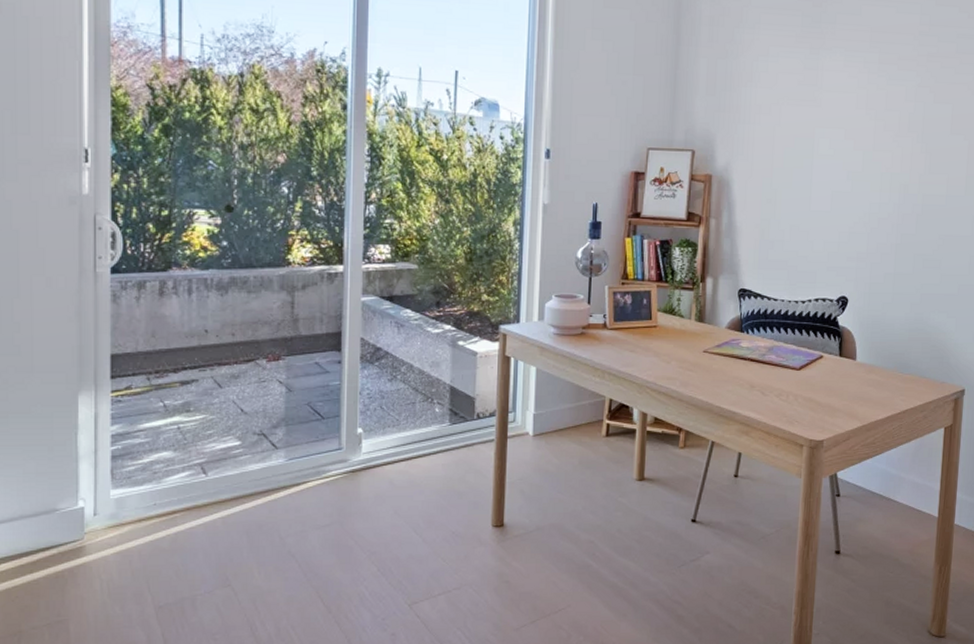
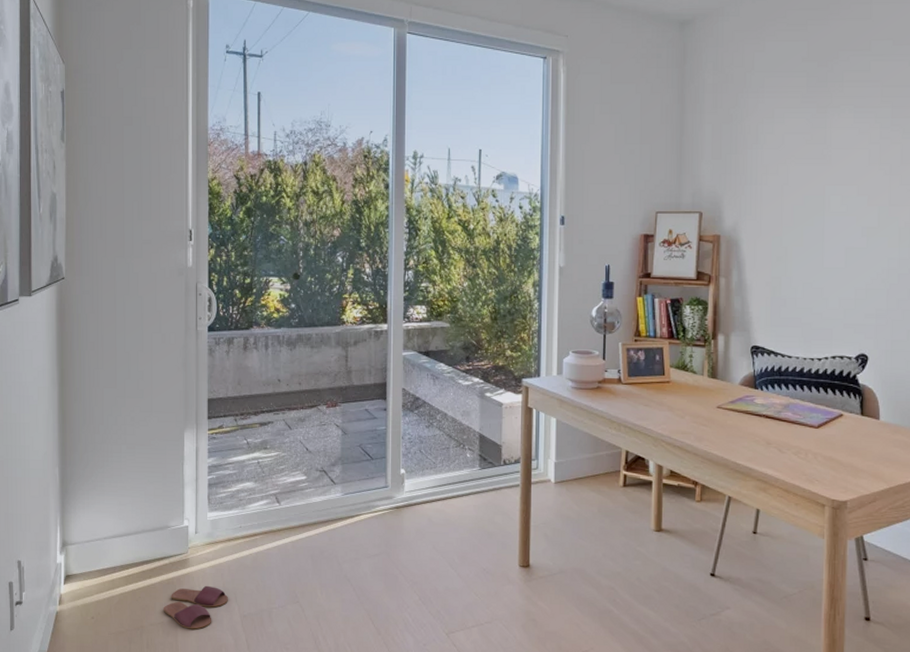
slippers: none [50,575,138,629] -> present [163,585,228,630]

